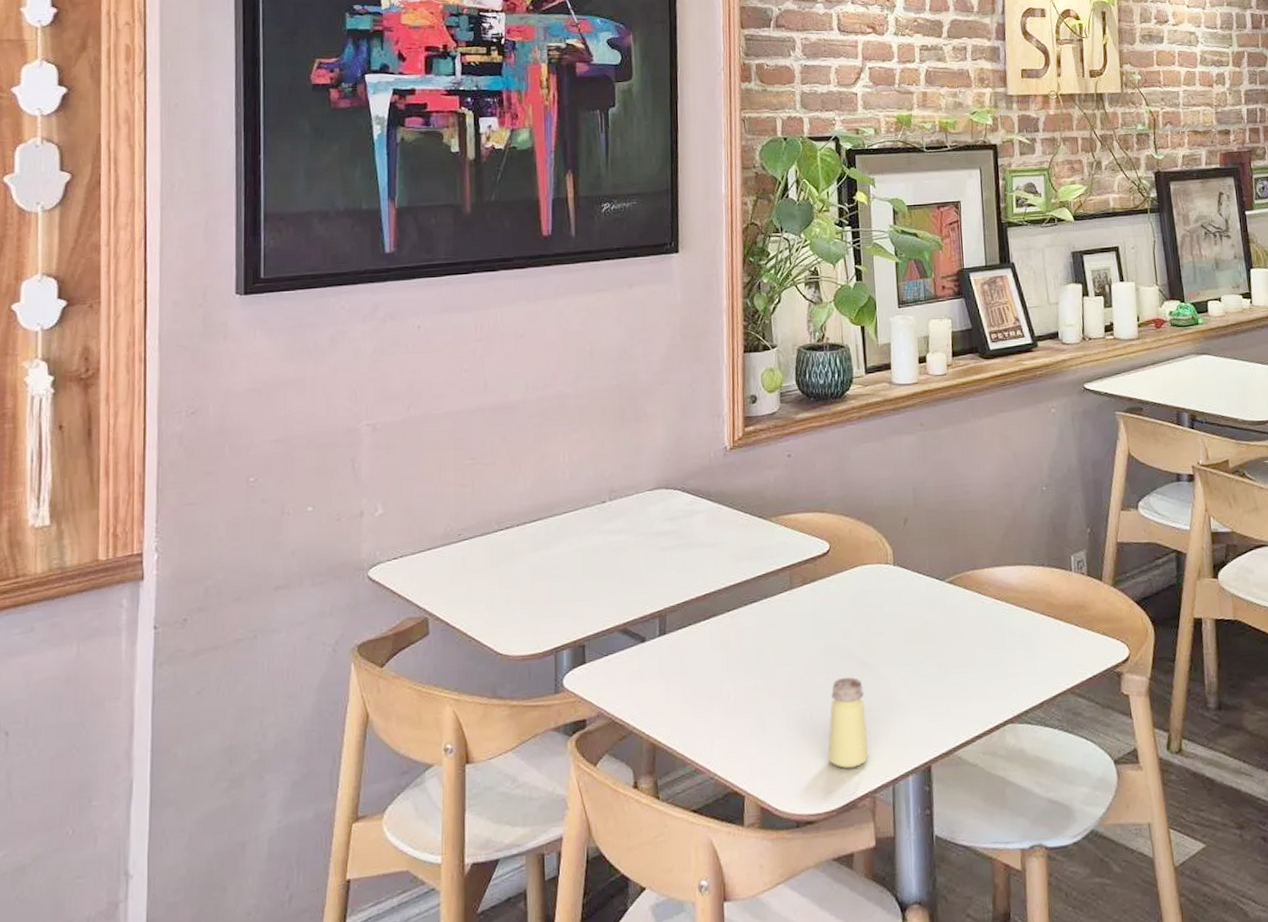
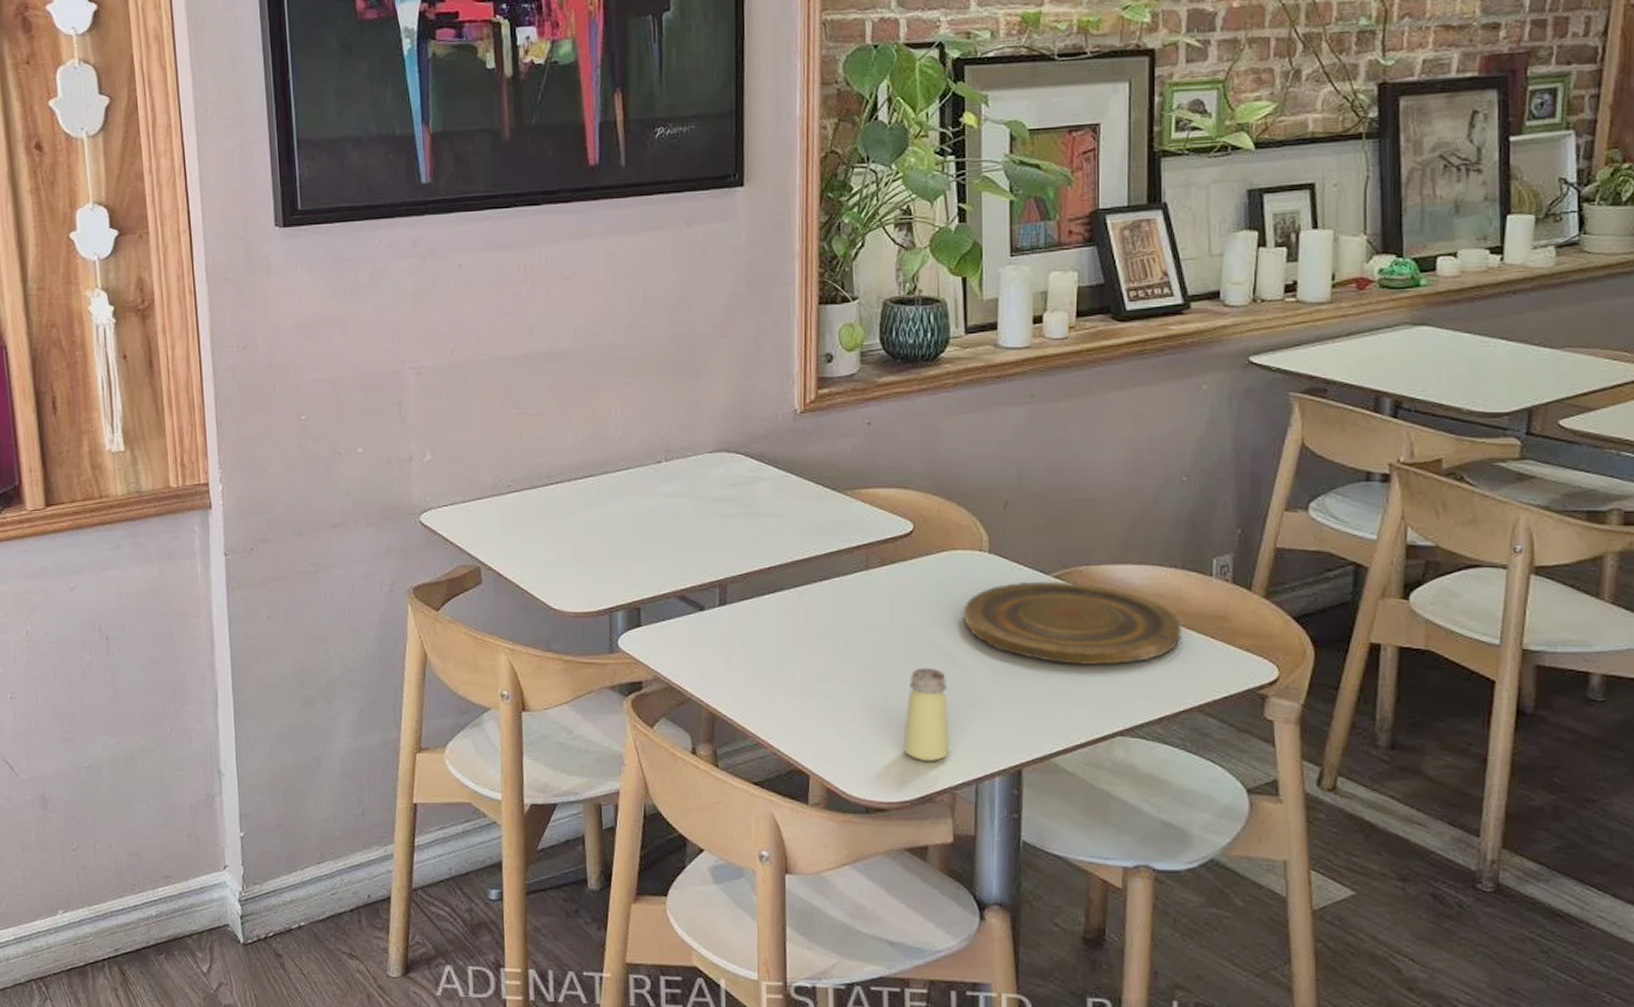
plate: none [874,586,1053,661] -> present [963,581,1182,665]

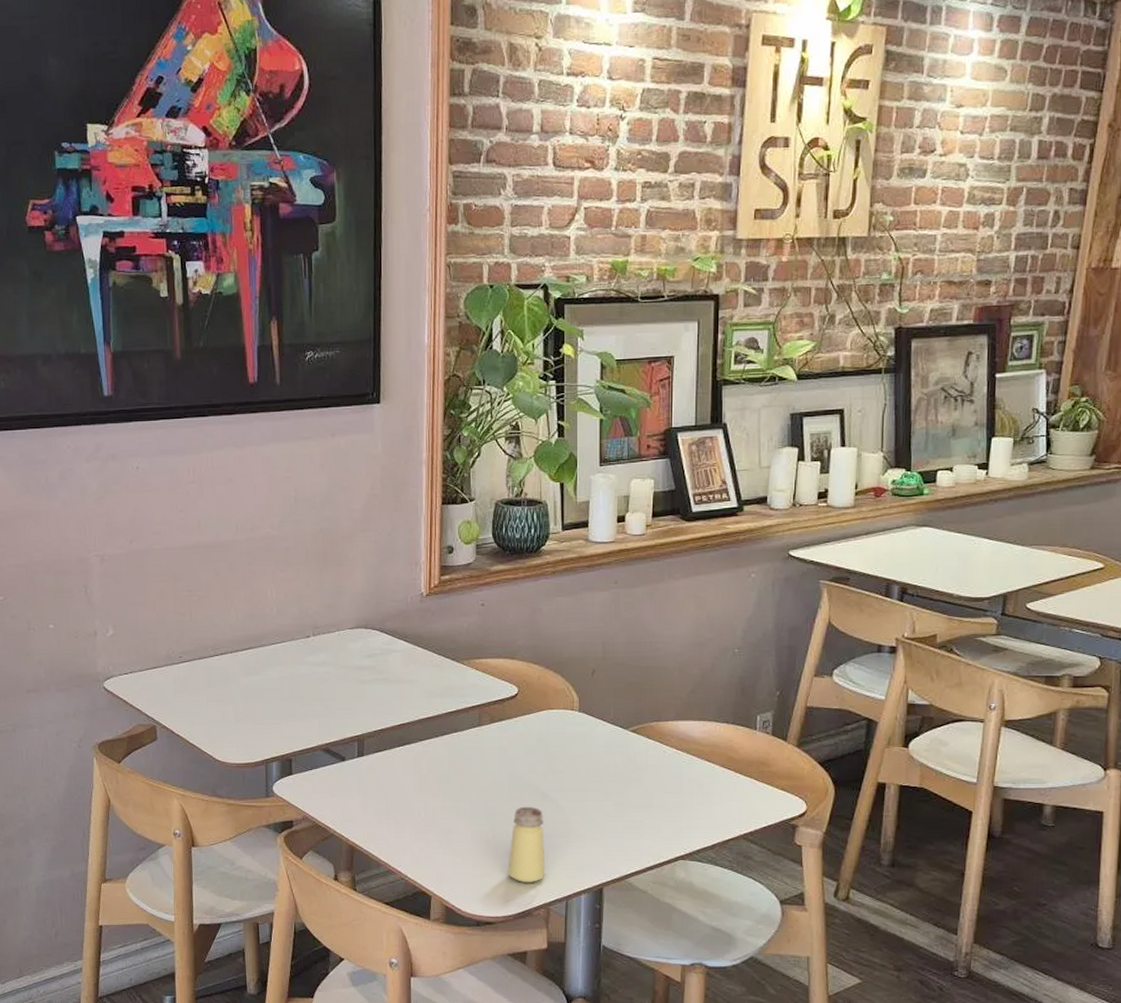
plate: present [963,581,1182,665] -> none [557,735,732,802]

